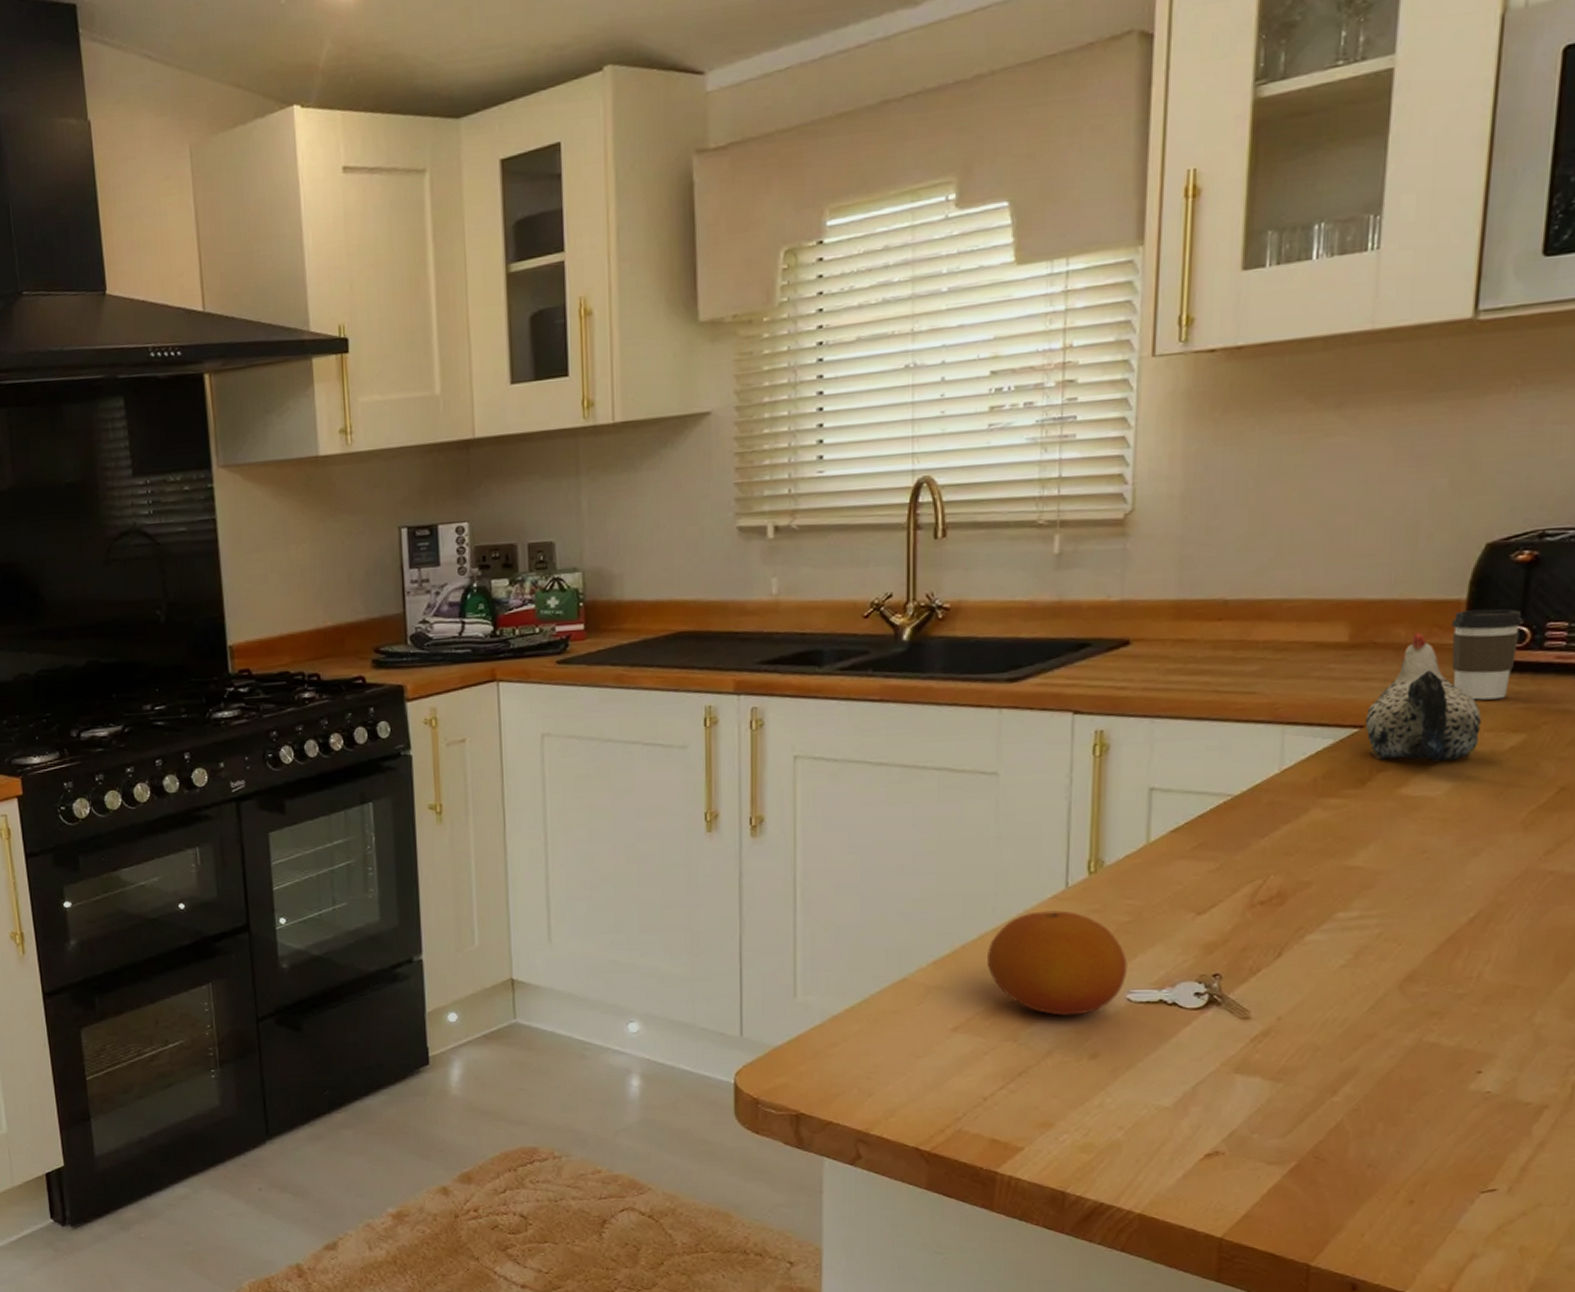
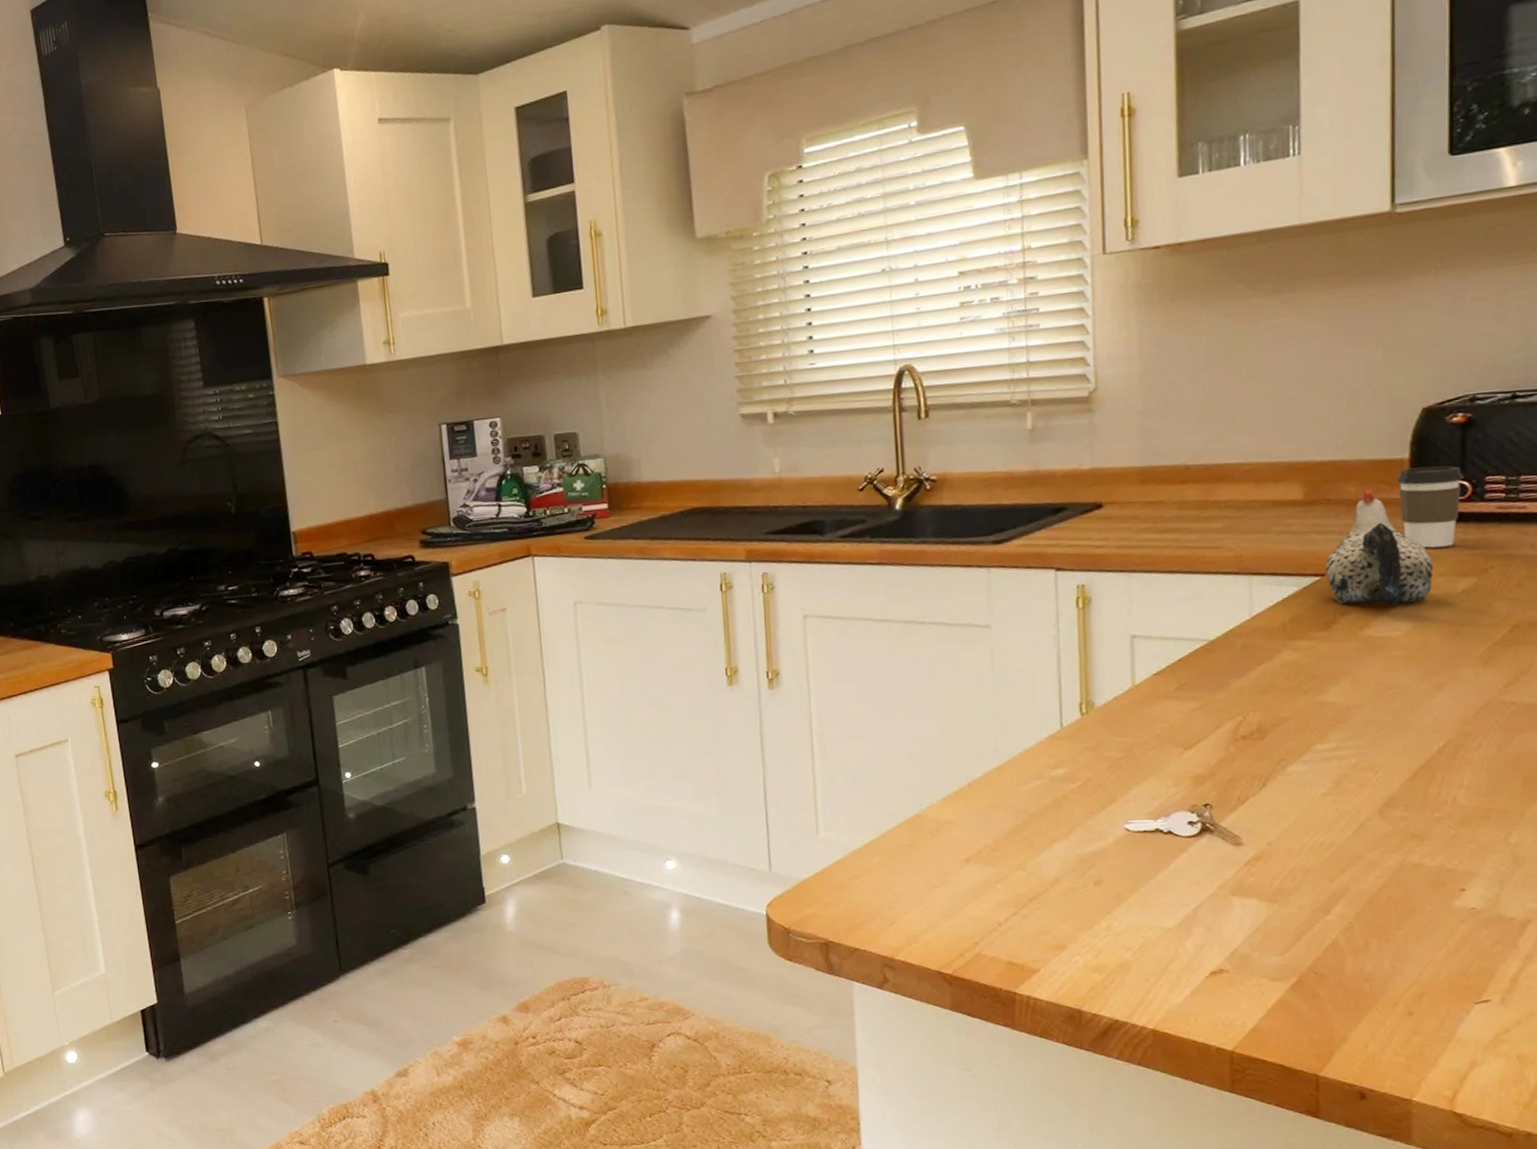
fruit: present [987,910,1128,1016] -> none [992,749,1124,846]

